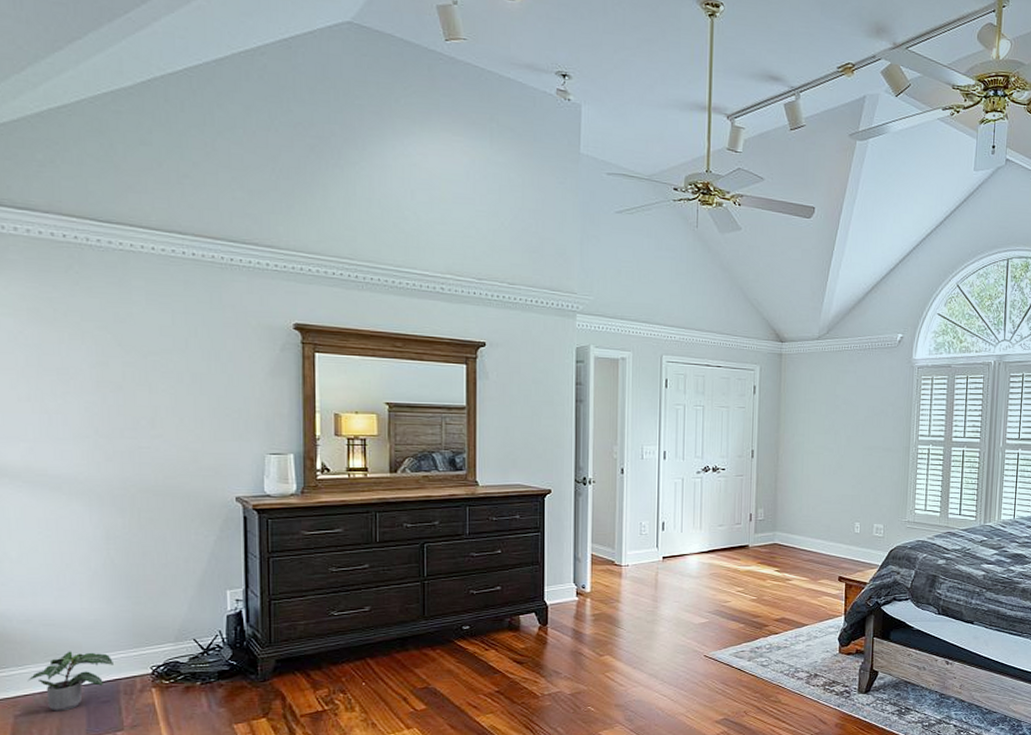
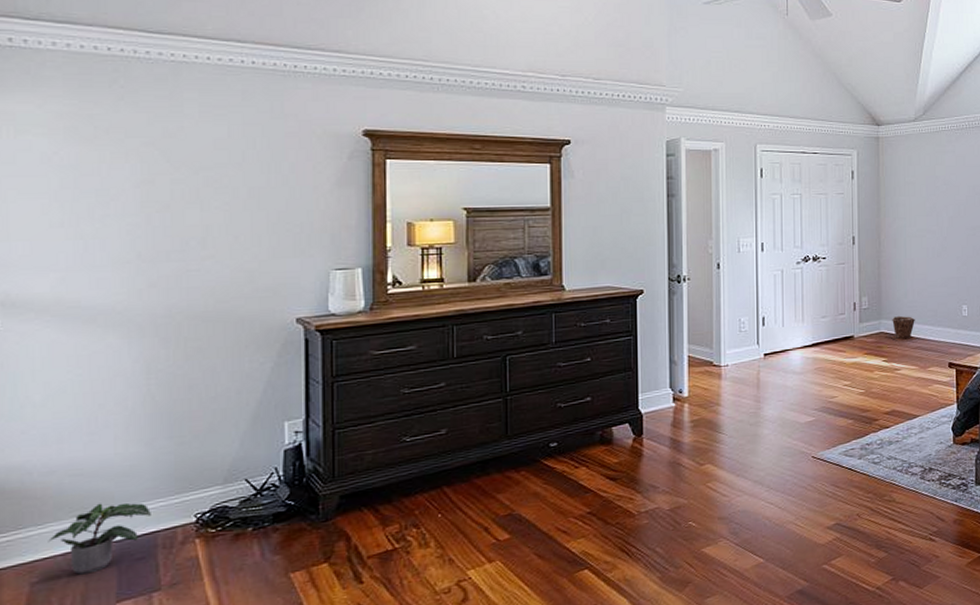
plant pot: none [784,528,809,553] -> present [891,315,917,341]

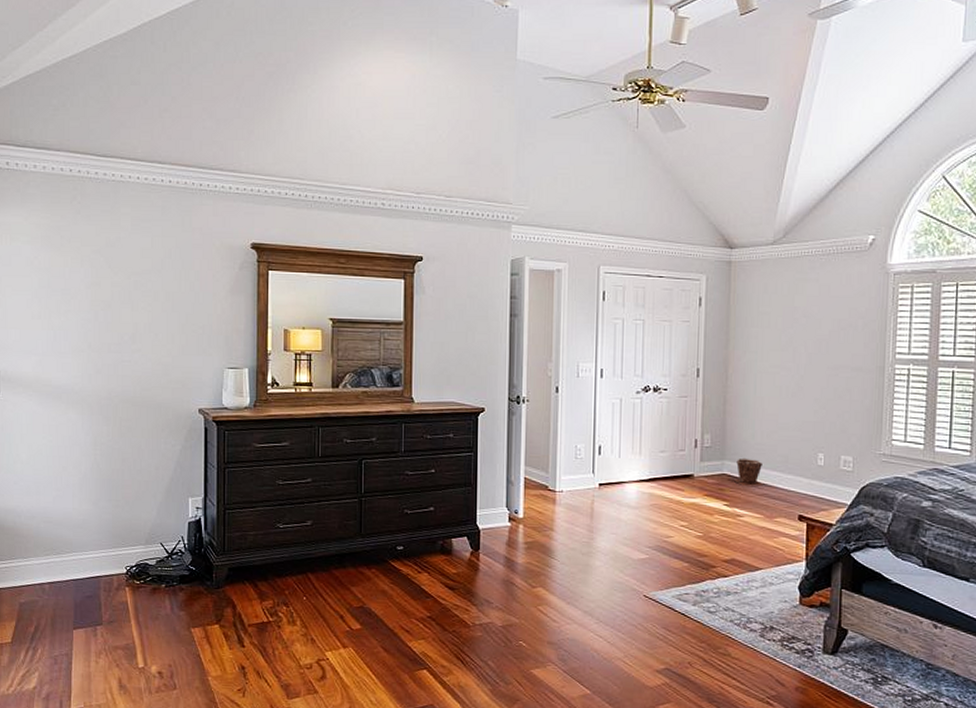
potted plant: present [48,503,151,575] -> none [30,547,96,603]

